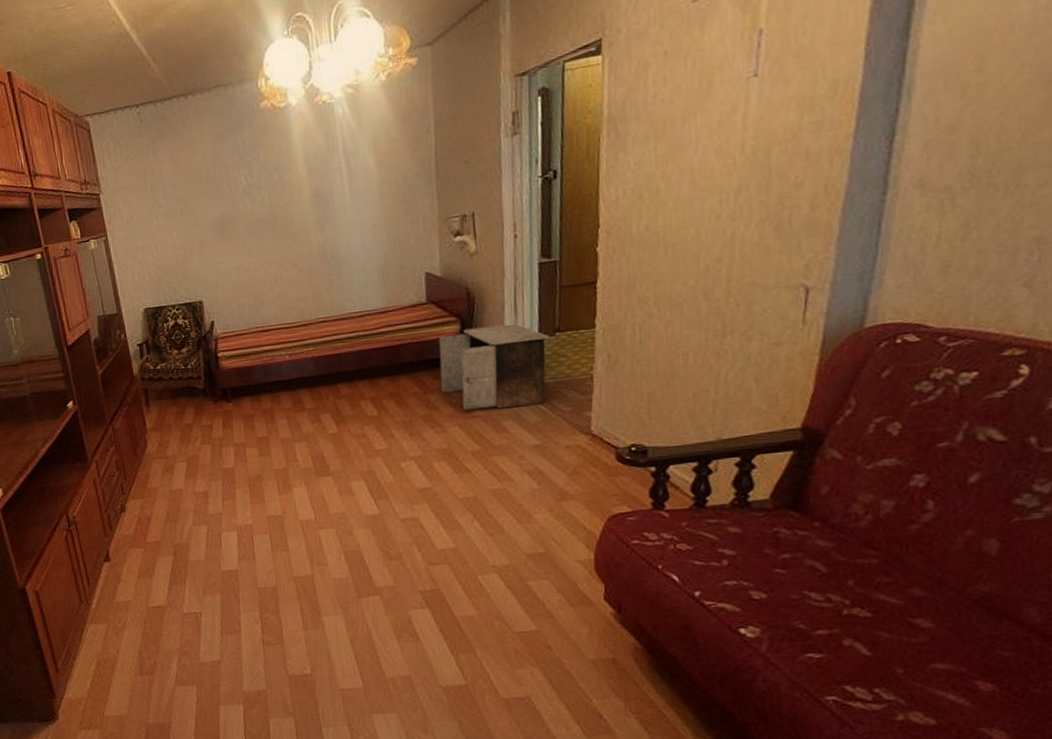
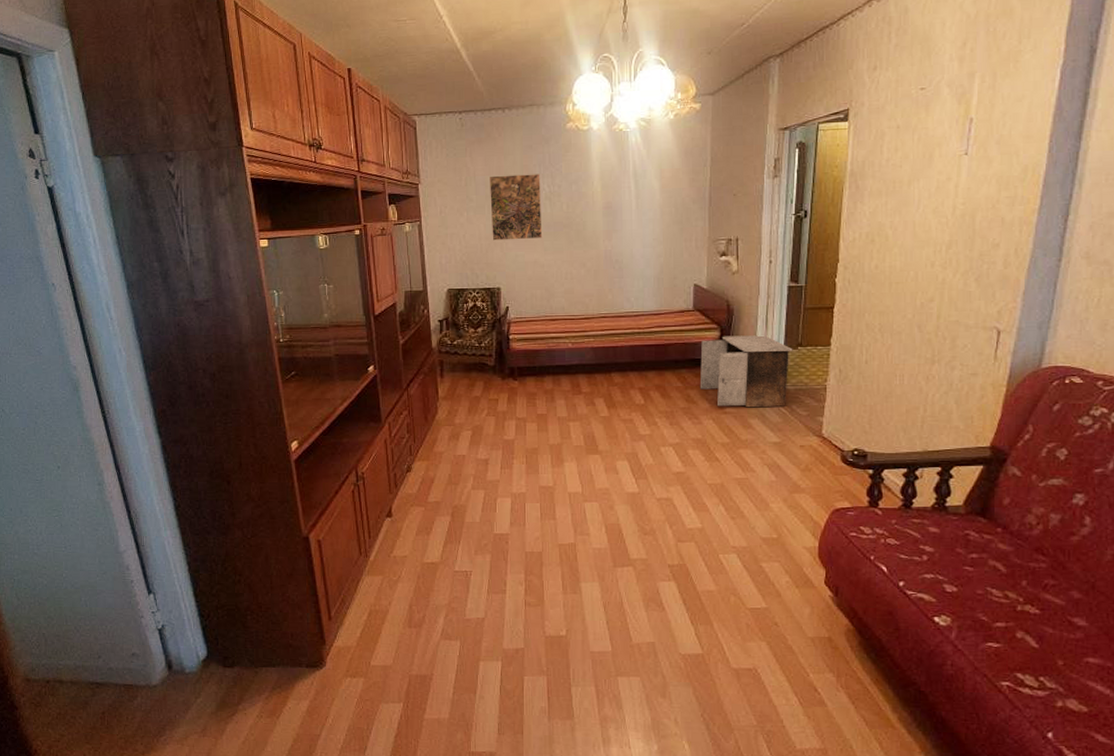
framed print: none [177,165,245,249] -> present [489,174,543,241]

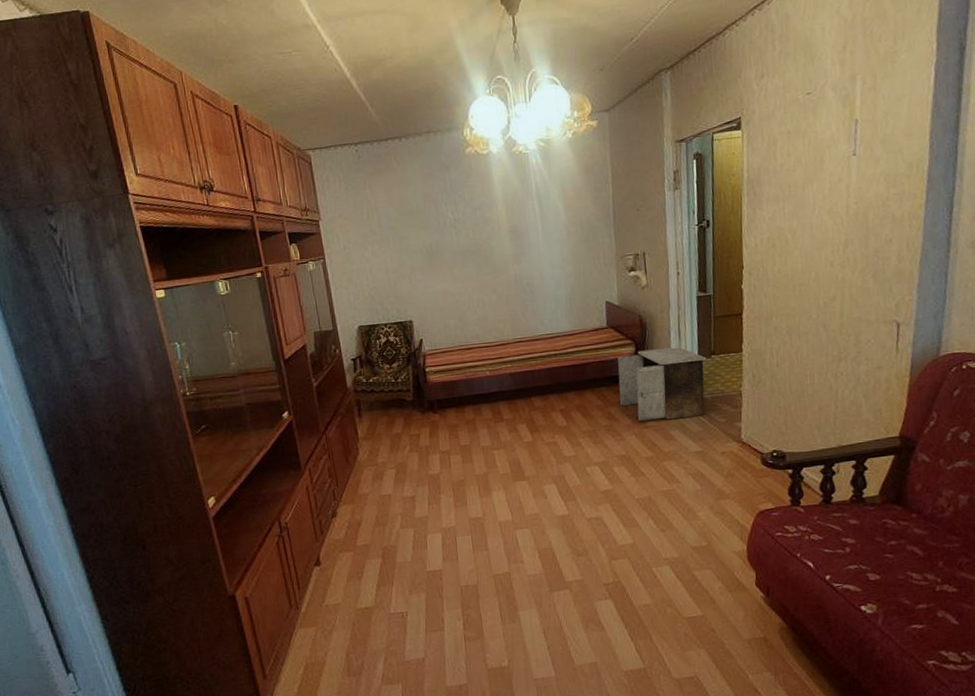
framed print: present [489,174,543,241] -> none [391,201,451,273]

